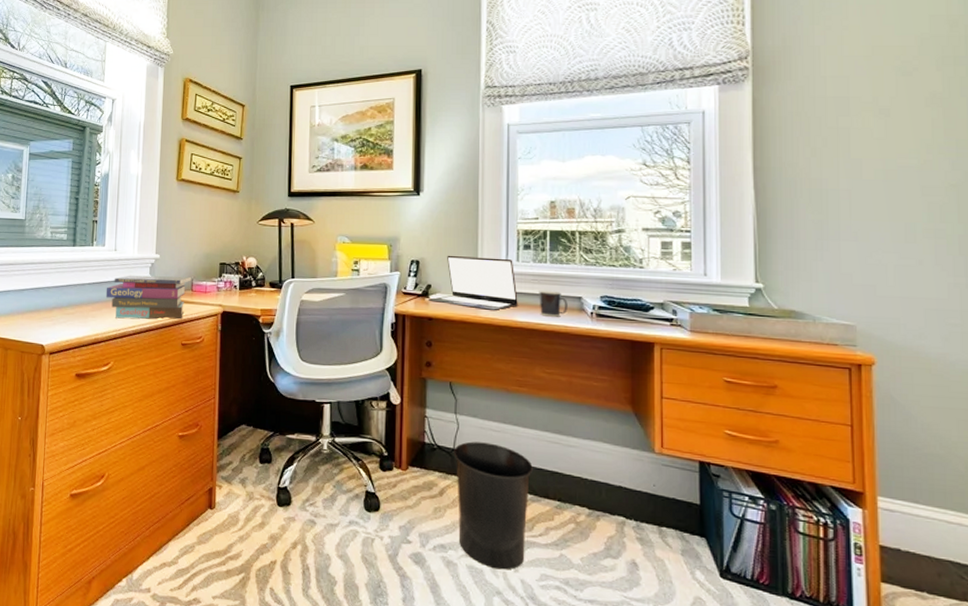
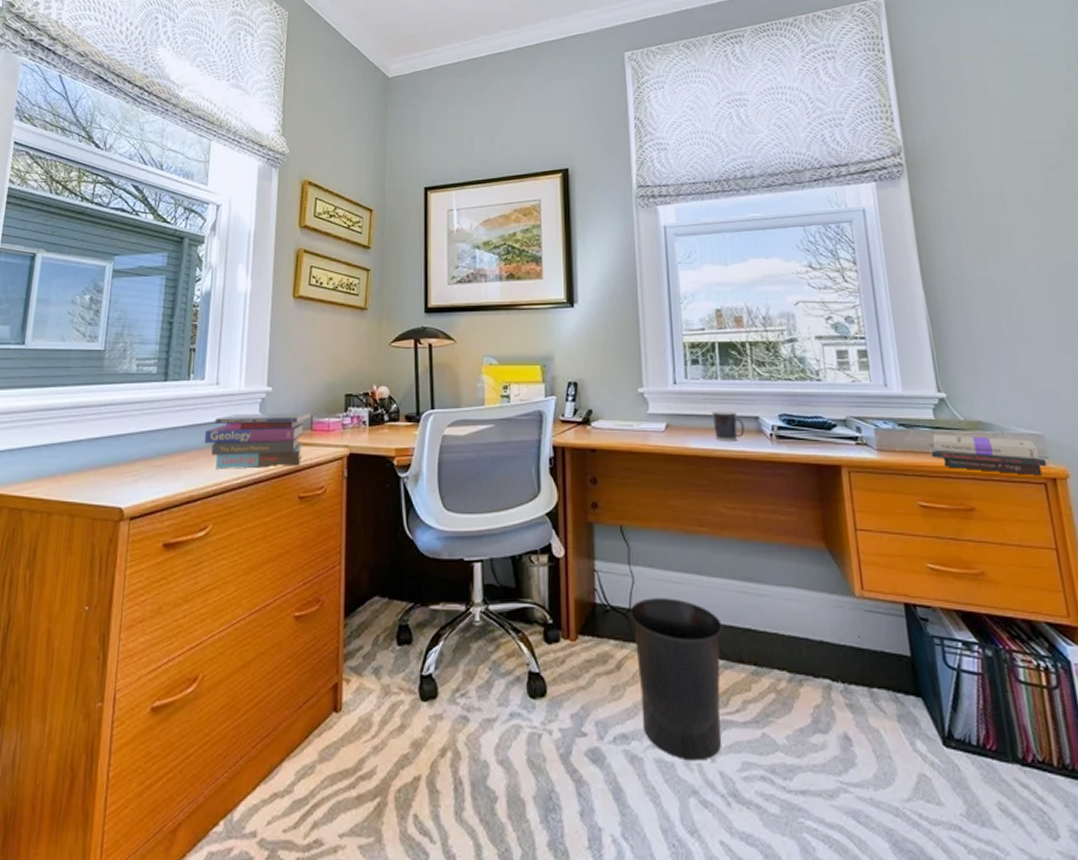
laptop: present [429,255,518,311] -> none [590,374,690,438]
books: none [740,320,854,362] -> present [929,434,1047,476]

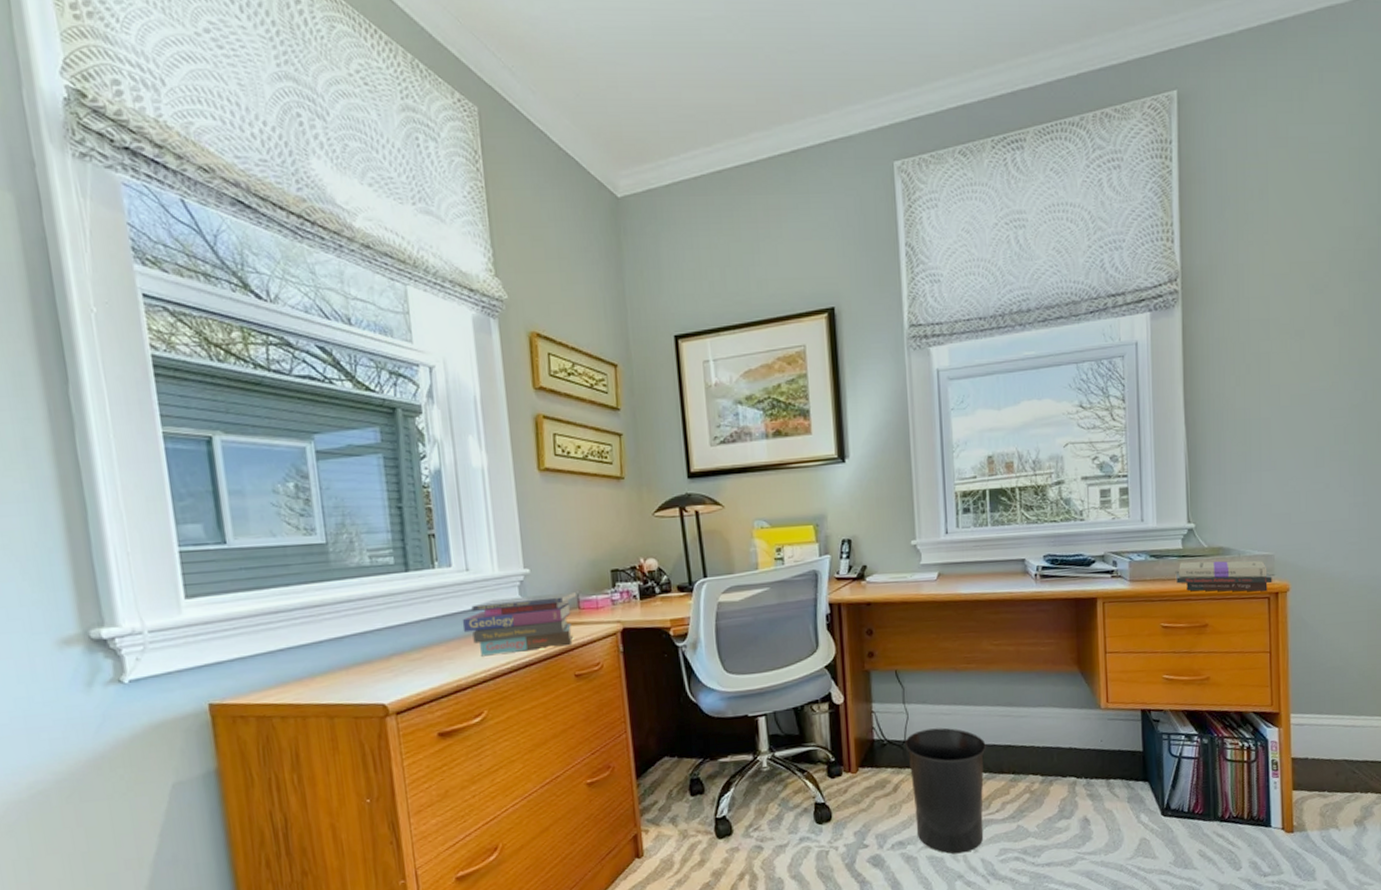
mug: present [712,410,745,441] -> none [981,556,1012,585]

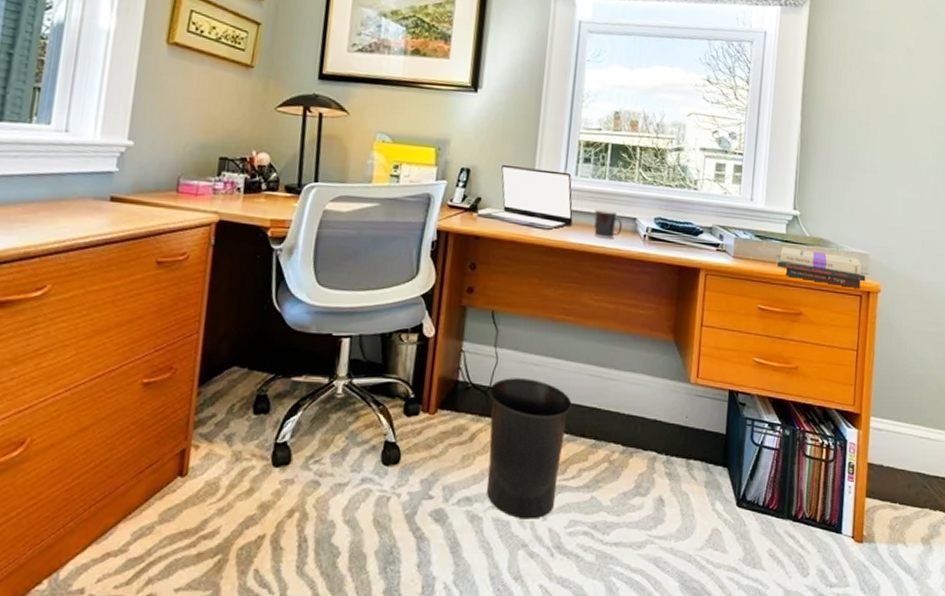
books: present [462,591,576,657] -> none [46,166,177,228]
laptop: none [865,526,961,587] -> present [477,164,573,231]
mug: none [981,556,1012,585] -> present [594,209,622,239]

